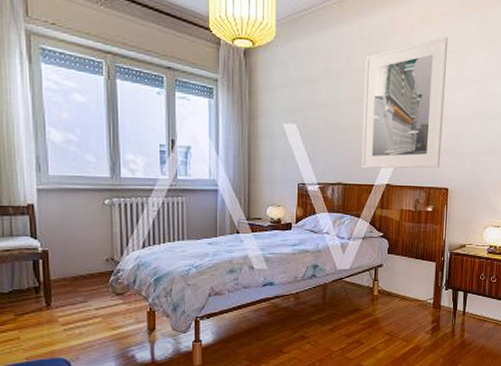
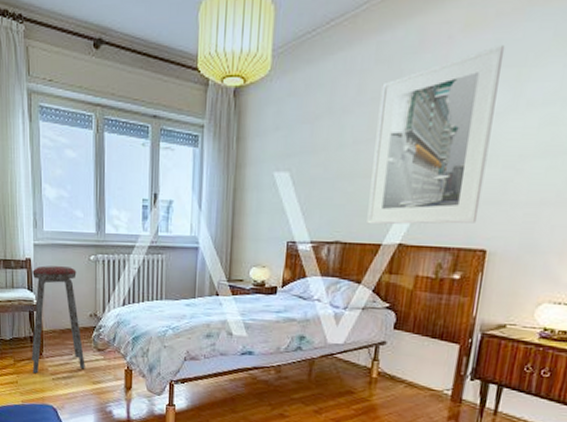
music stool: none [36,211,103,327] -> present [31,266,85,374]

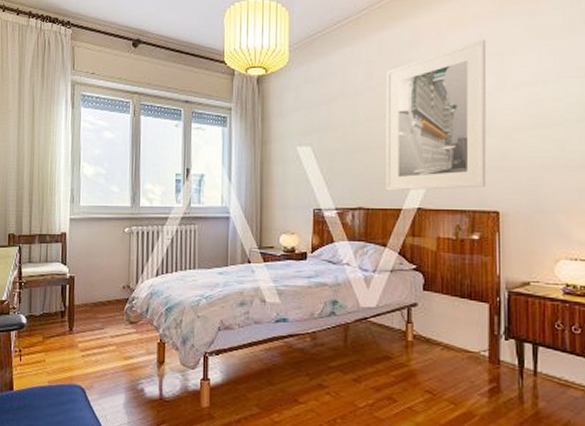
music stool: present [31,266,85,374] -> none [61,239,117,351]

